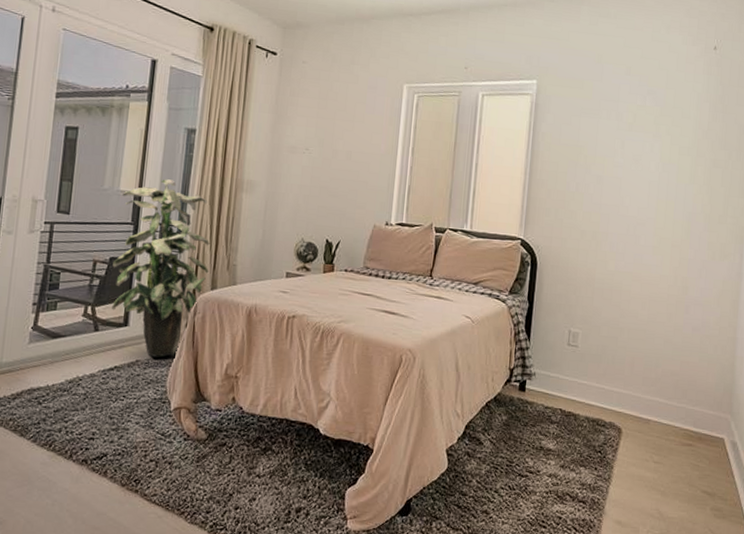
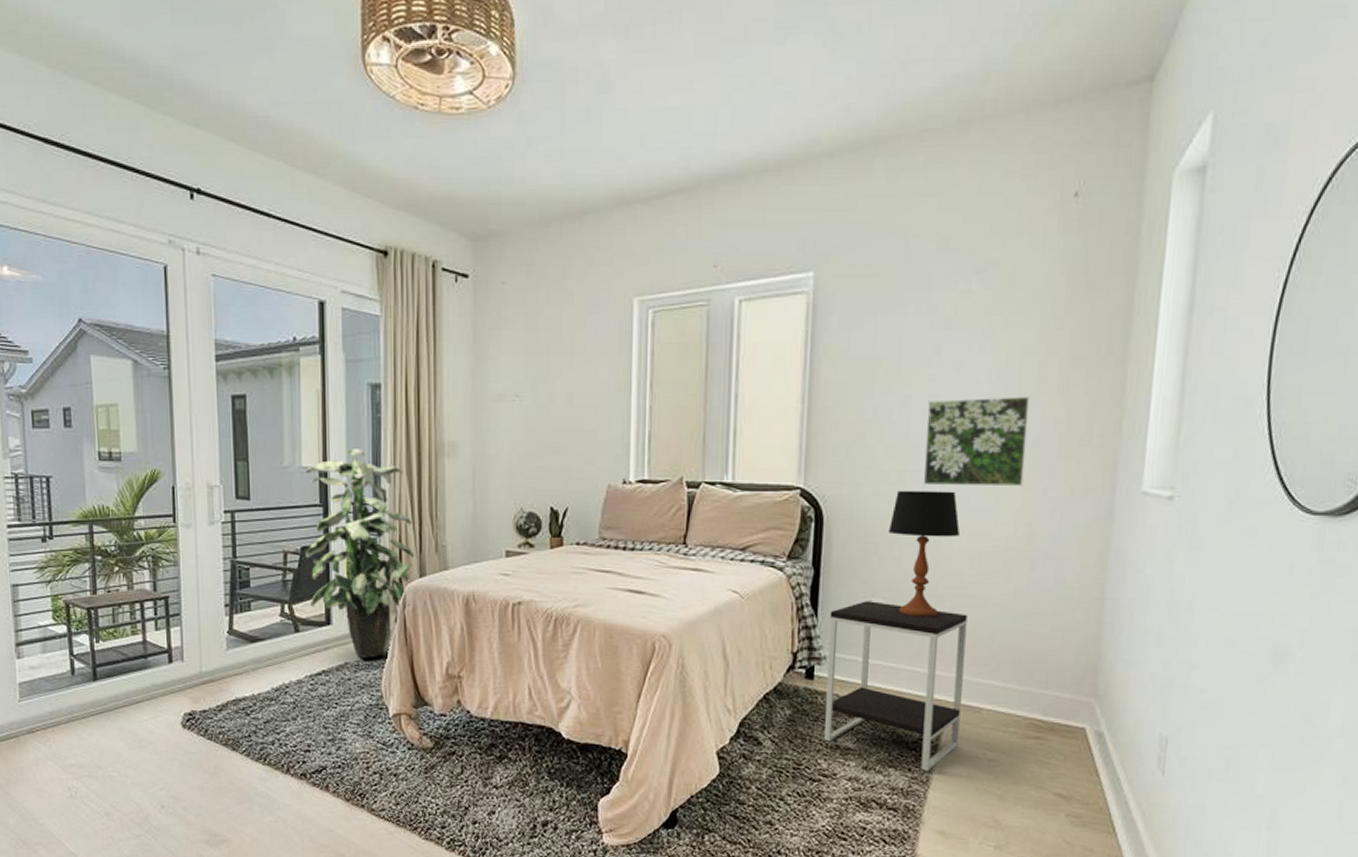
side table: none [532,330,641,471] -> present [824,601,968,772]
table lamp: none [584,246,636,346] -> present [887,490,961,618]
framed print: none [610,181,685,250] -> present [922,396,1030,487]

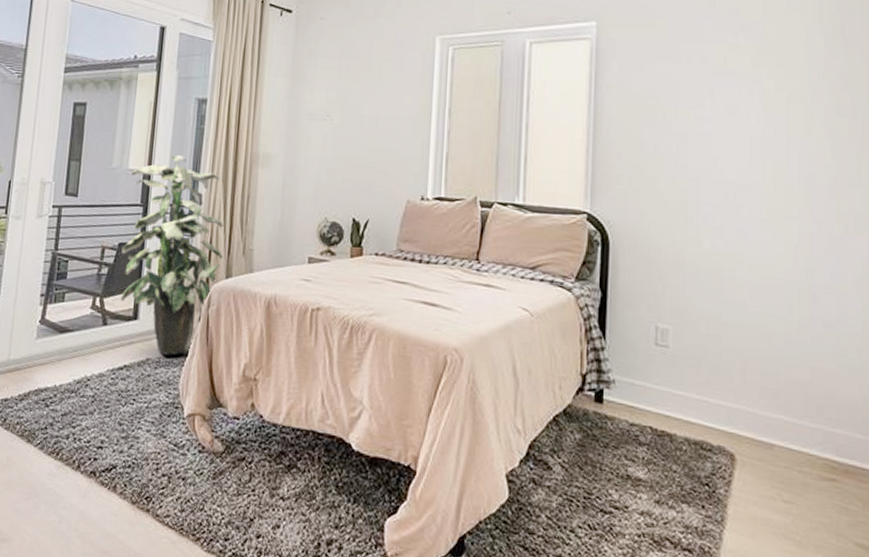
side table: present [824,601,968,772] -> none [615,326,753,510]
table lamp: present [887,490,961,618] -> none [671,220,742,347]
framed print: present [922,396,1030,487] -> none [703,138,799,223]

